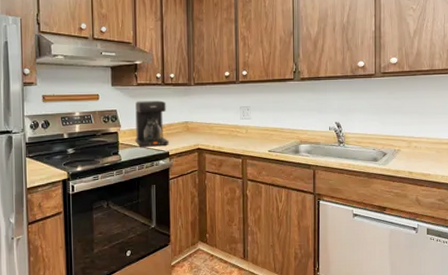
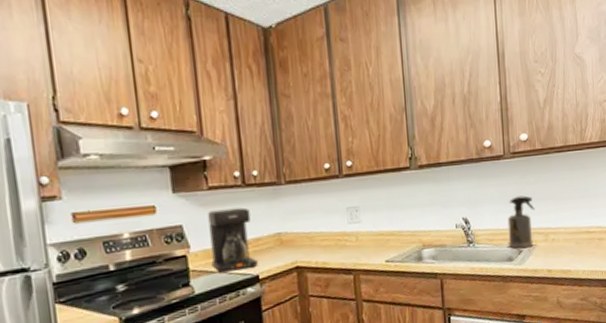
spray bottle: none [375,108,400,152] -> present [507,195,535,249]

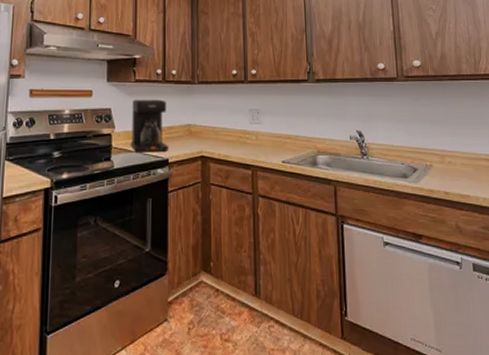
spray bottle: present [507,195,535,249] -> none [401,117,430,167]

